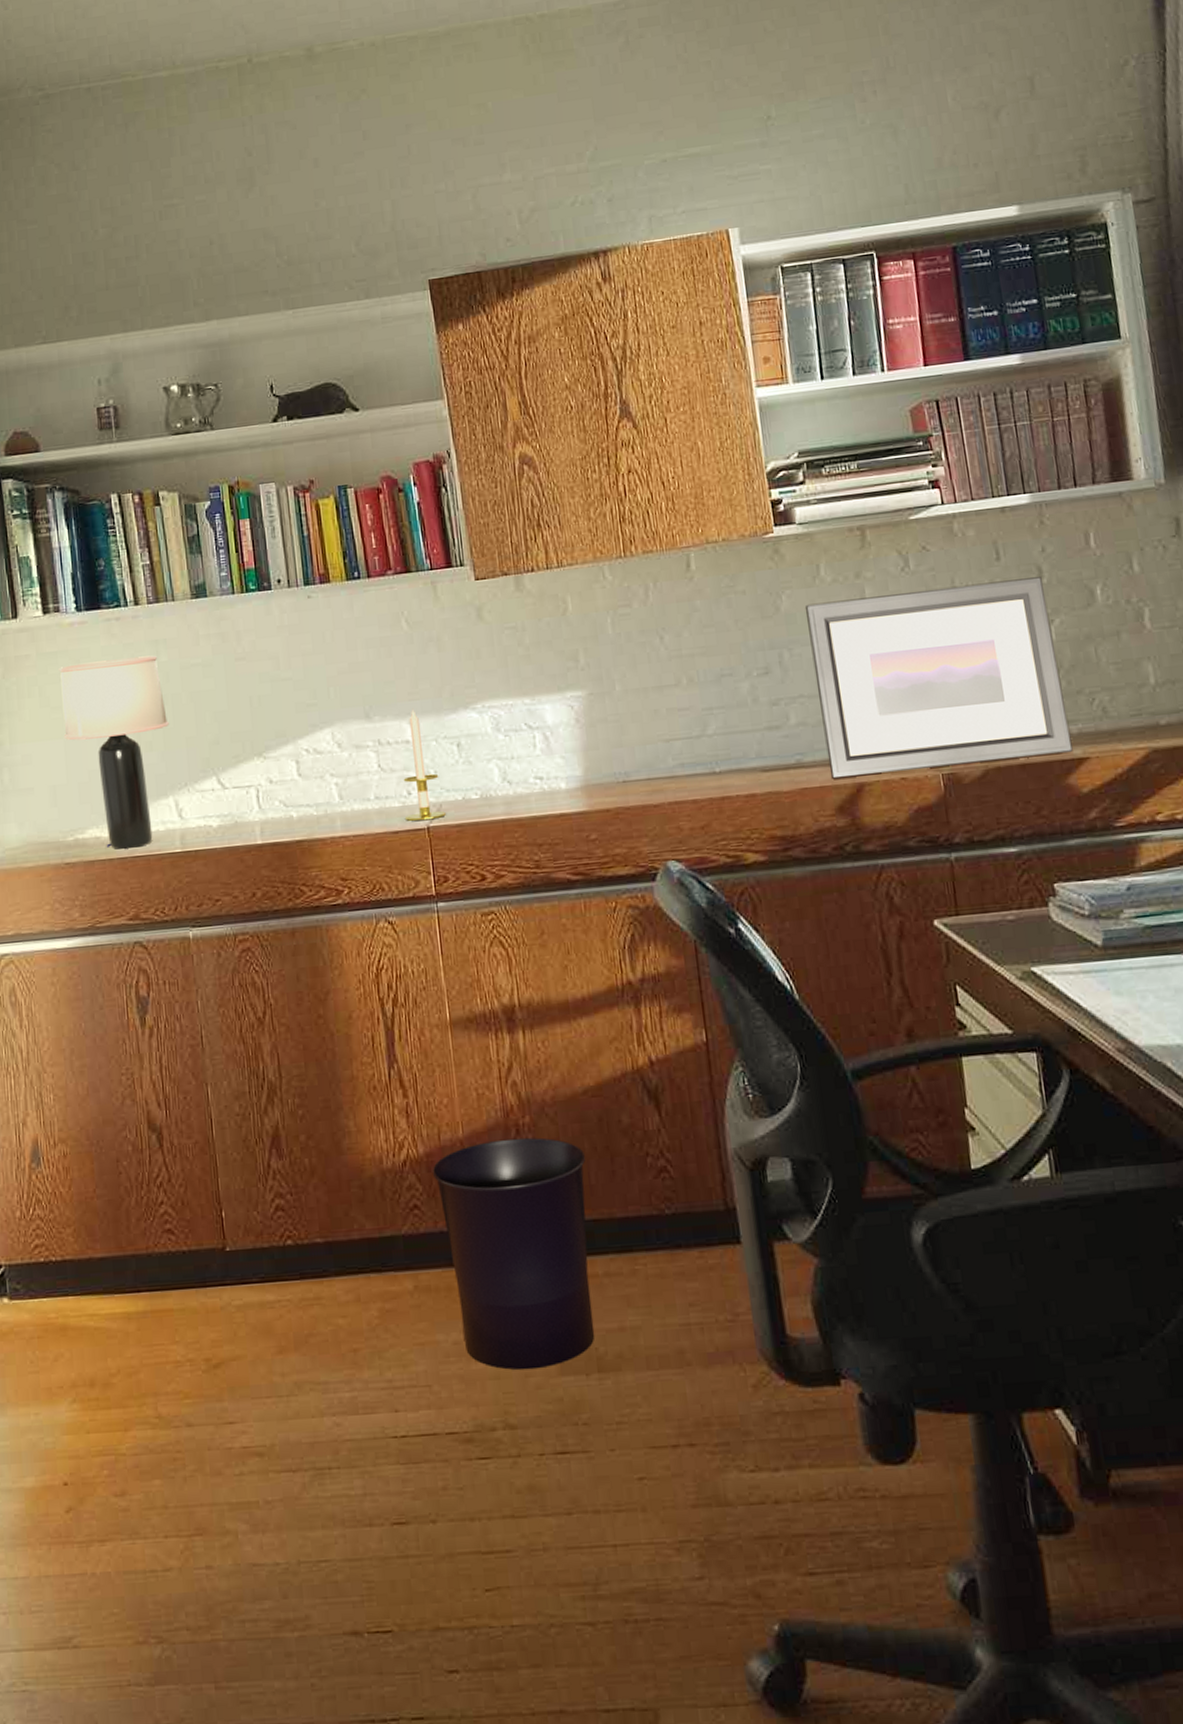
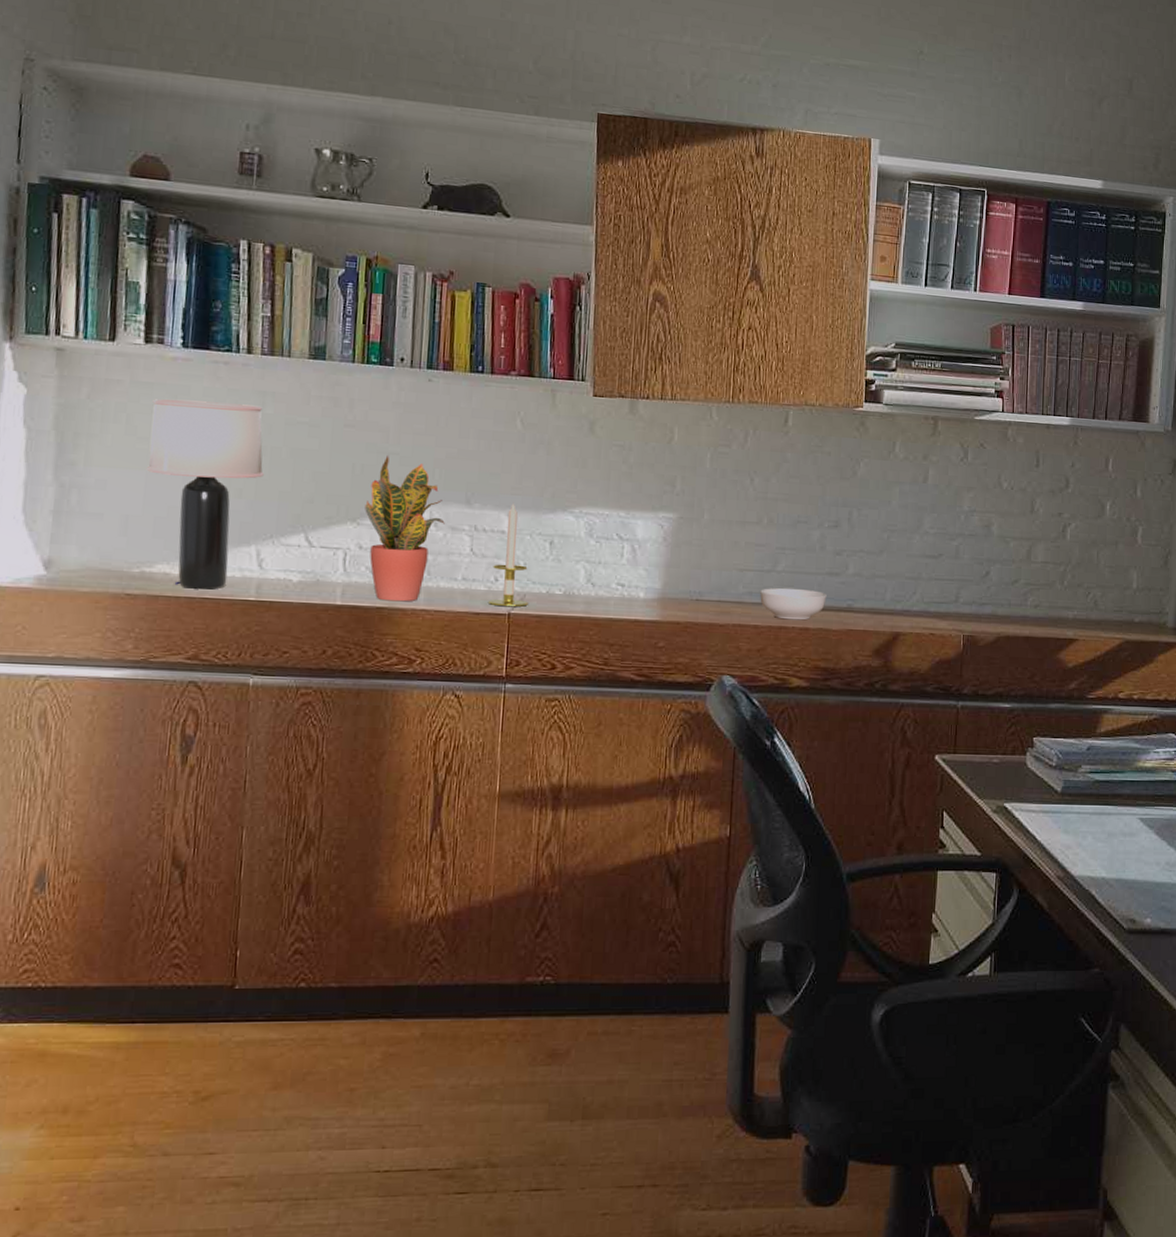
potted plant: none [268,681,348,833] -> present [365,454,445,602]
waste bin: present [432,1137,595,1371] -> none [457,905,605,1115]
bowl: none [691,750,771,789] -> present [759,588,827,620]
picture frame: present [804,577,1073,779] -> none [873,474,1068,634]

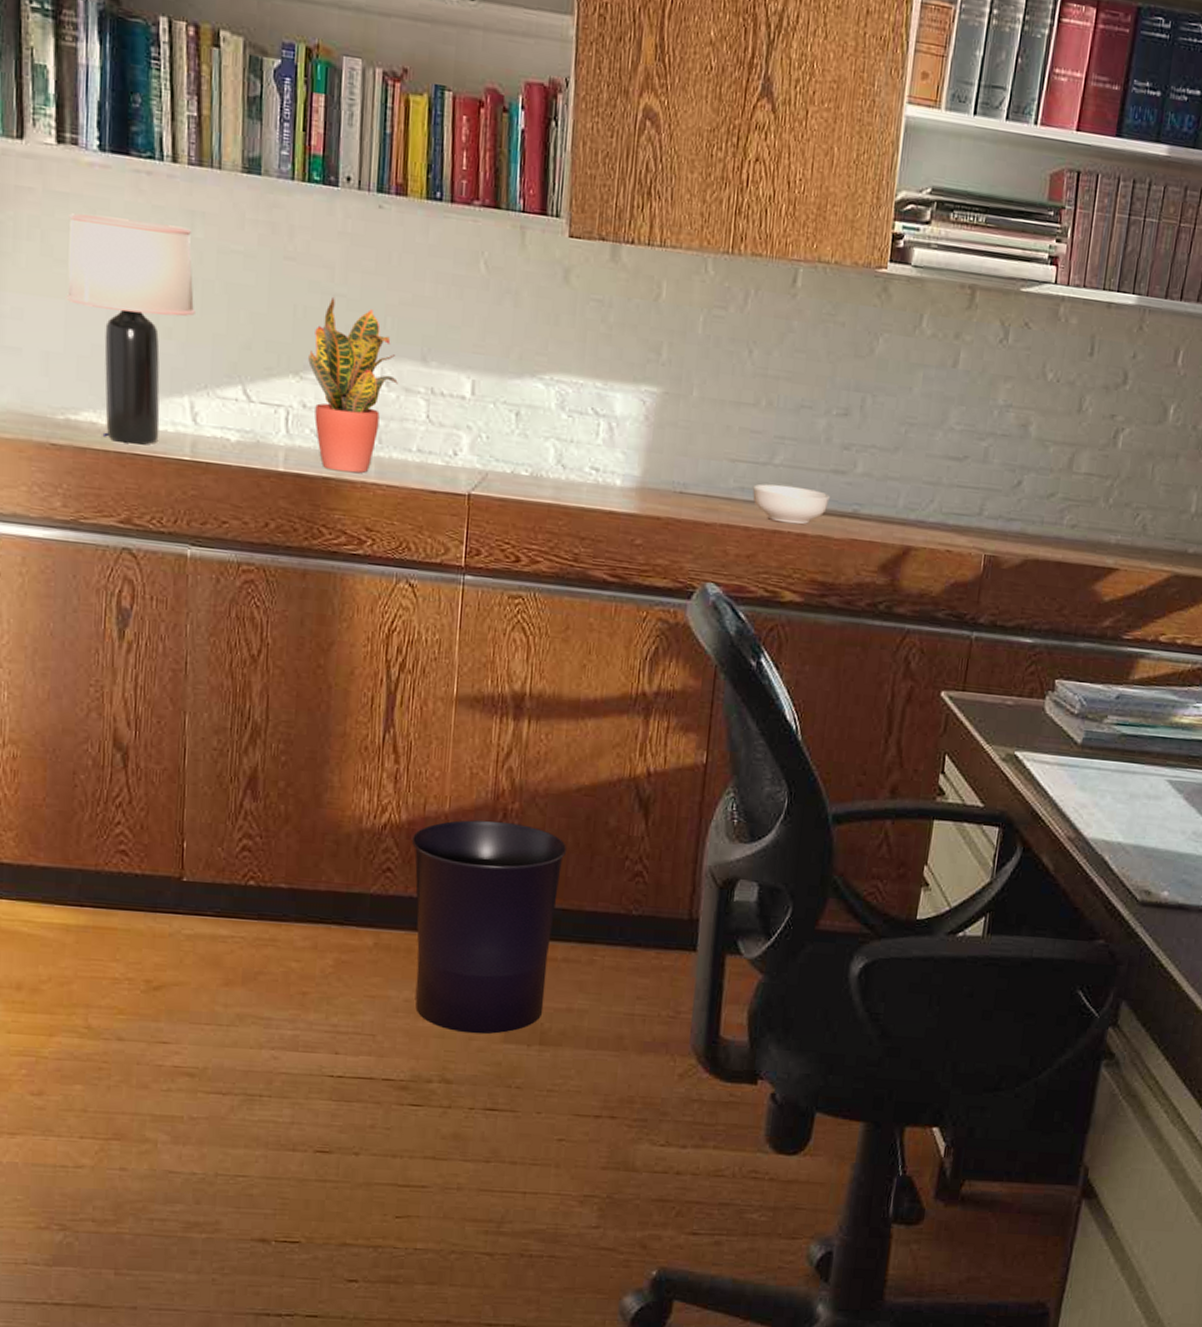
waste bin: none [457,905,605,1115] -> present [411,820,568,1035]
candle: present [489,502,528,607] -> none [446,362,491,487]

